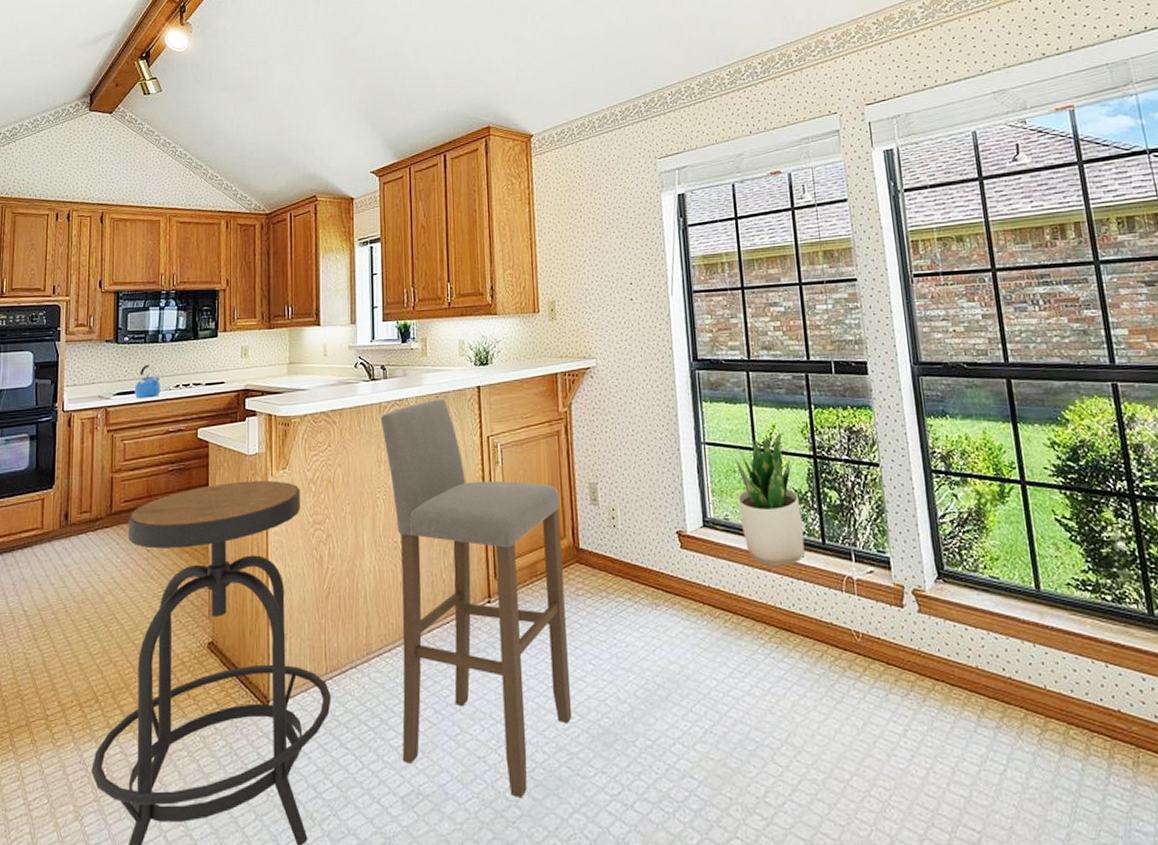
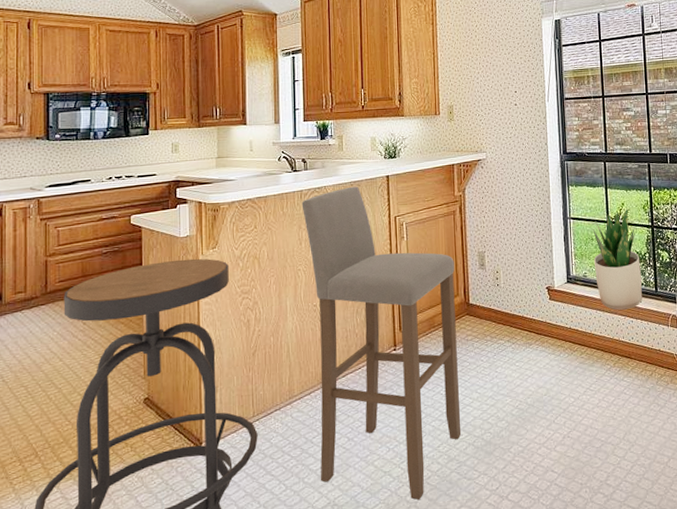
kettle: present [134,365,161,398] -> none [67,160,93,189]

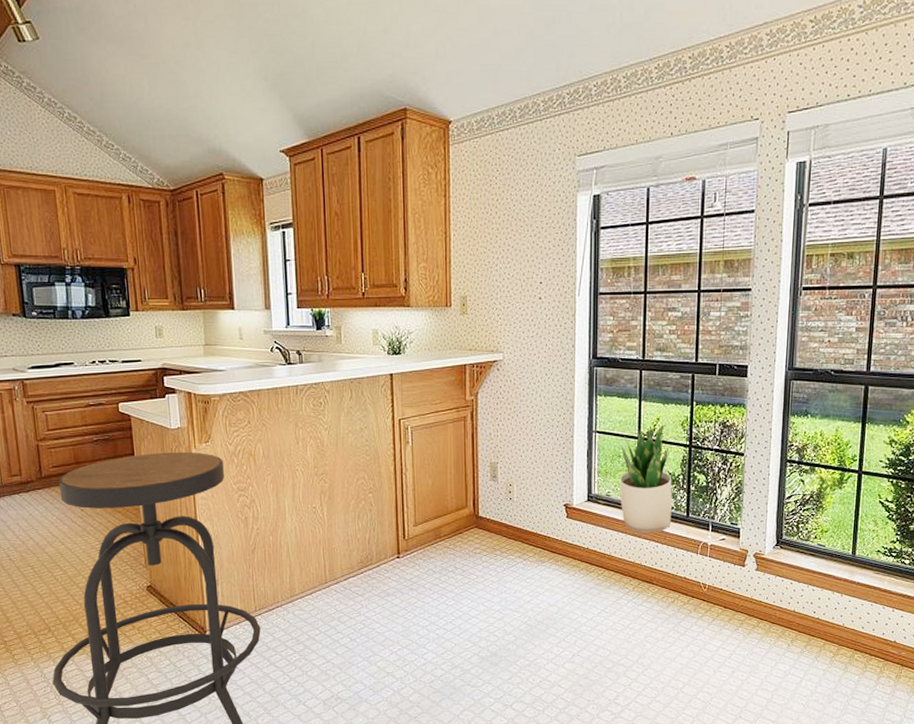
bar stool: present [301,186,462,500] -> none [297,384,466,700]

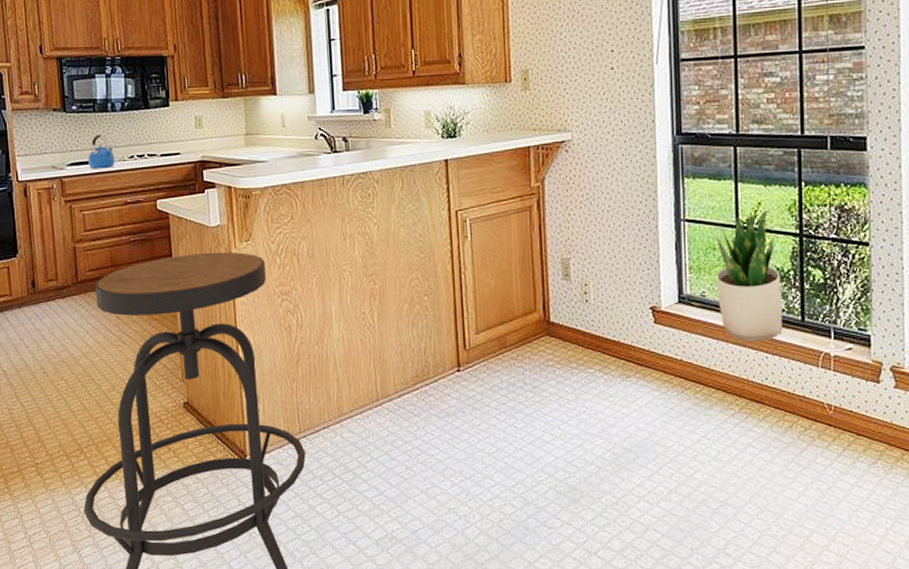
kettle: none [49,341,77,372] -> present [88,135,115,168]

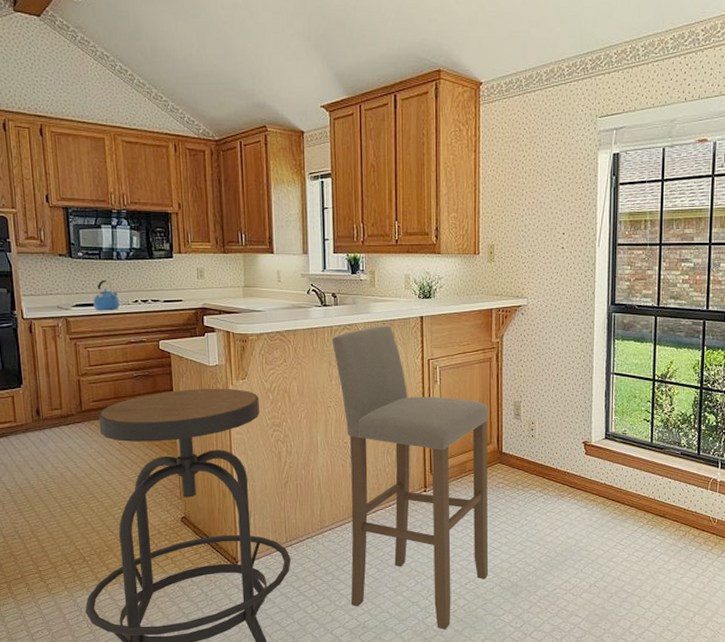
bar stool: none [344,172,540,543] -> present [332,325,489,629]
planter: present [715,210,783,342] -> none [635,367,685,470]

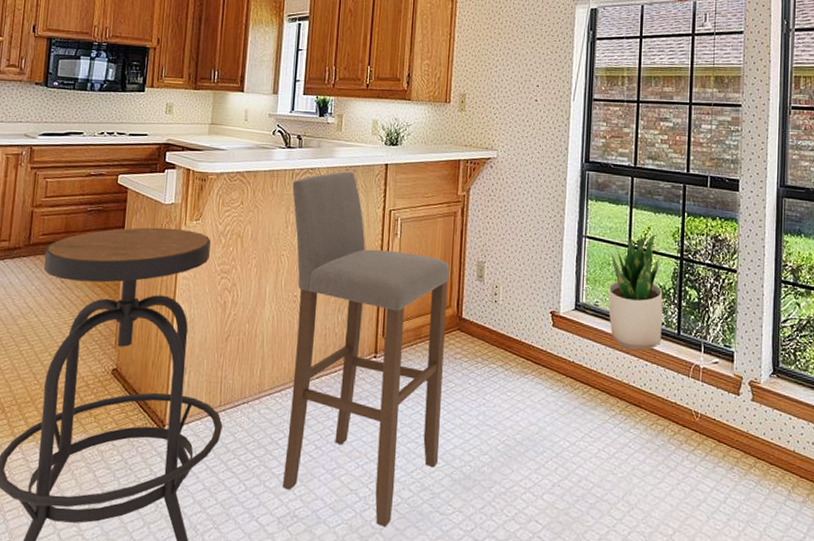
kettle: present [93,280,120,310] -> none [60,110,86,141]
planter: none [635,367,685,470] -> present [608,234,663,351]

